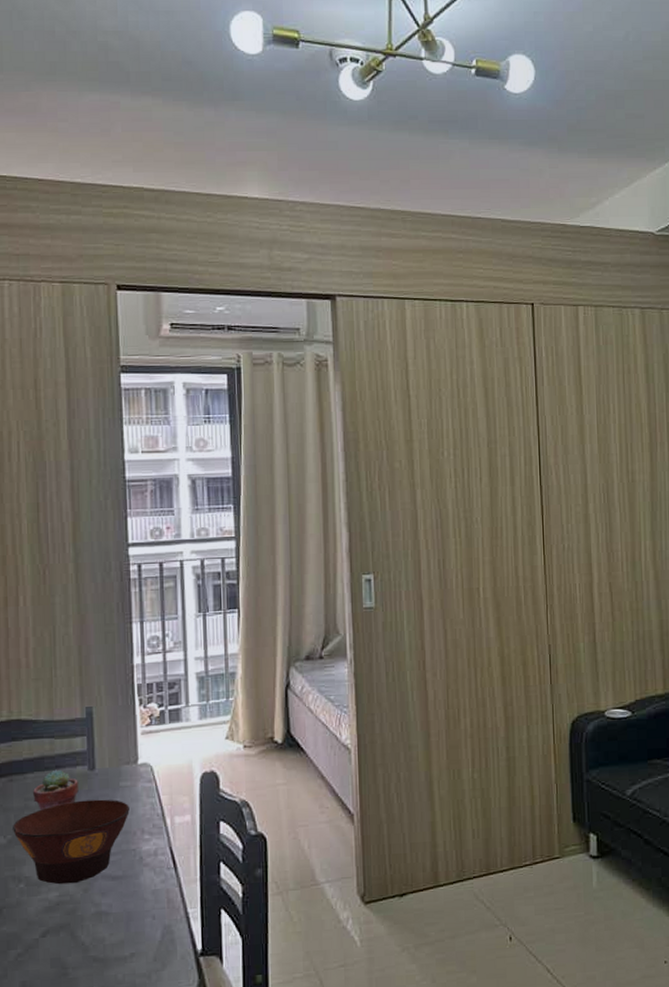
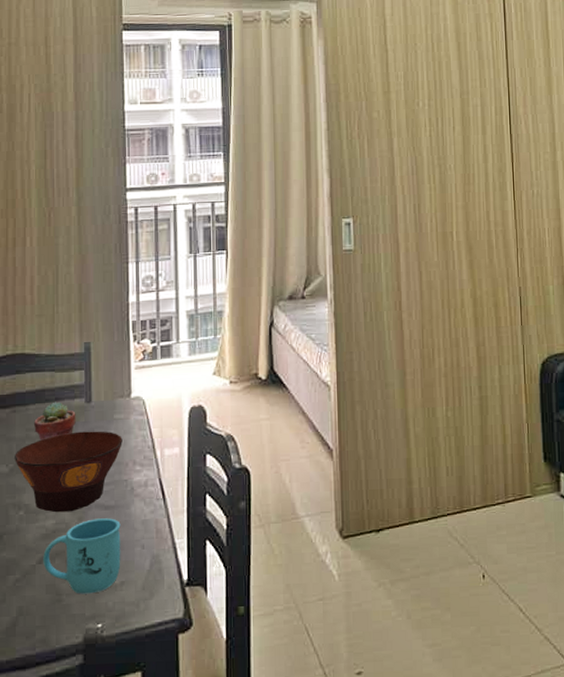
mug: none [46,889,131,967] -> present [43,518,121,594]

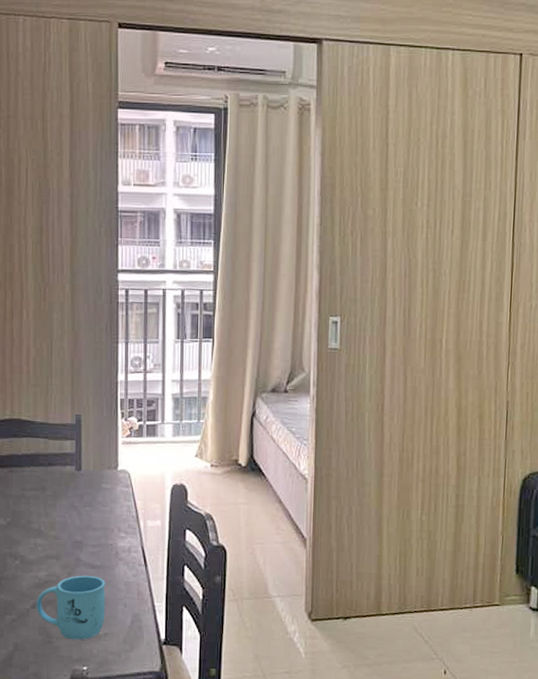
bowl: present [15,431,124,513] -> none [12,496,110,567]
potted succulent: present [34,401,76,441] -> none [29,466,67,500]

